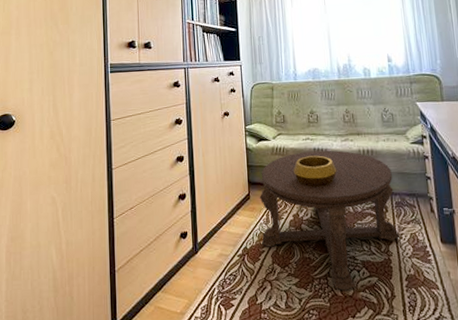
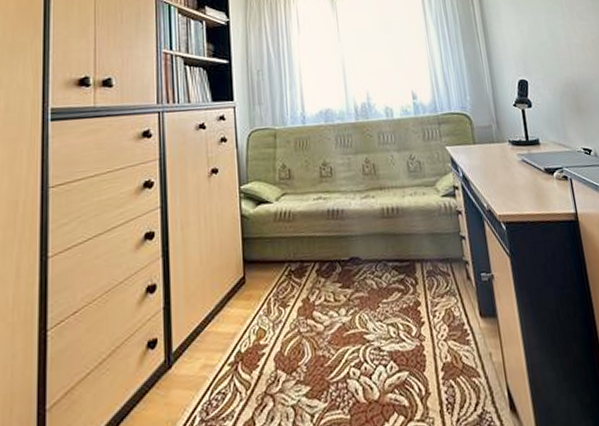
coffee table: present [259,150,400,291] -> none [257,210,434,396]
decorative bowl: present [293,155,337,187] -> none [302,218,357,261]

